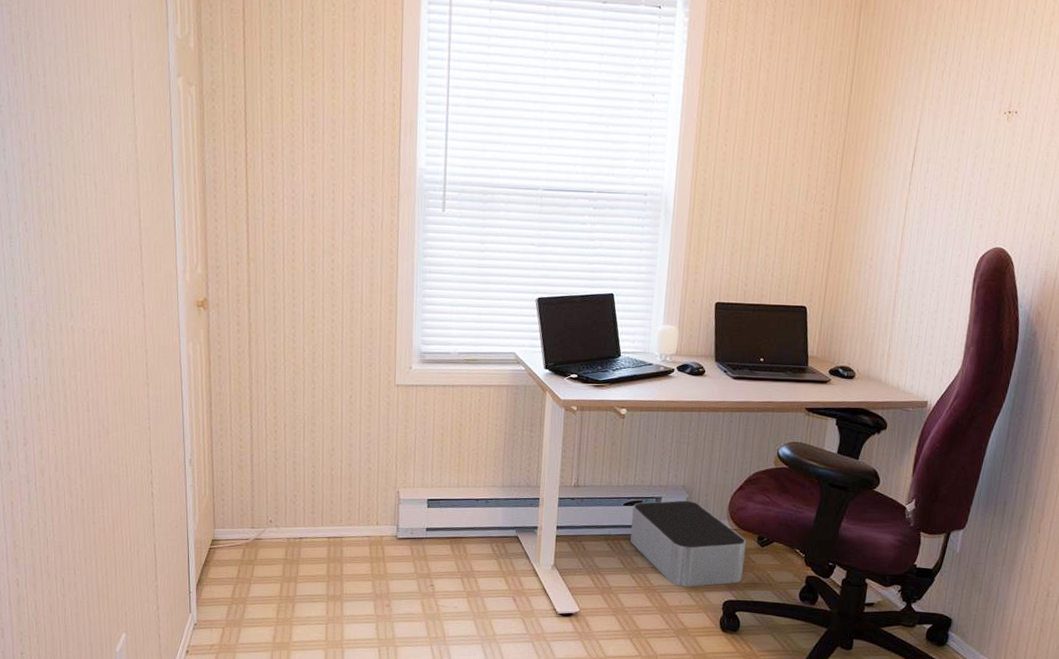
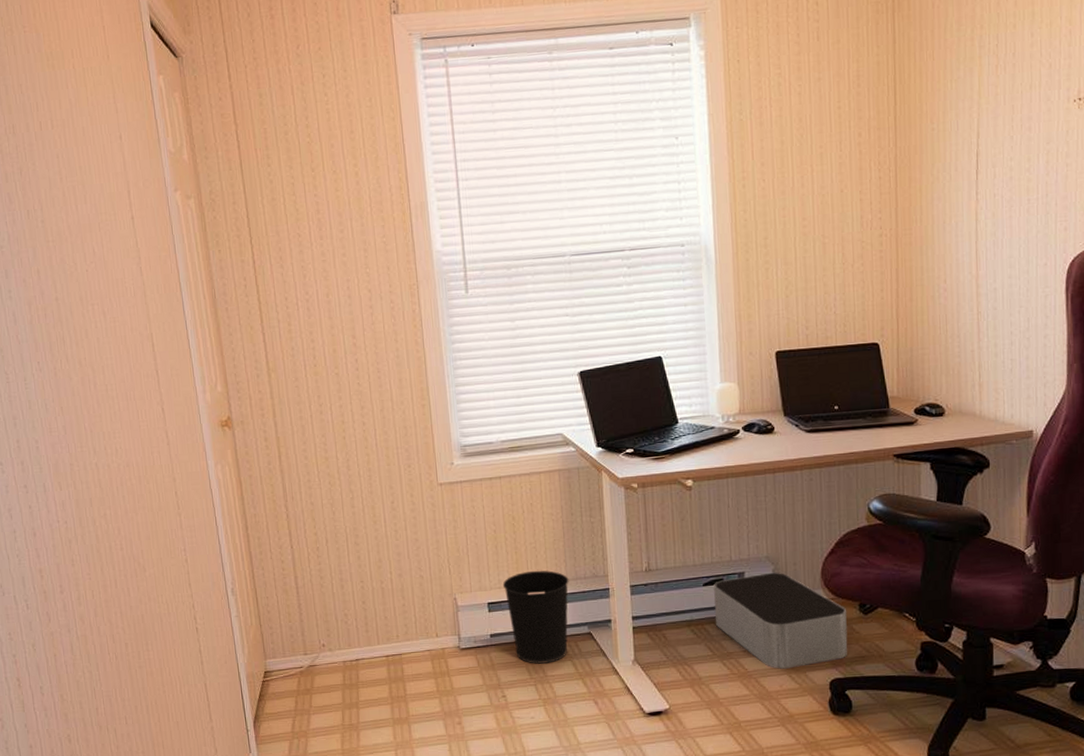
wastebasket: none [443,474,504,560] -> present [502,570,569,664]

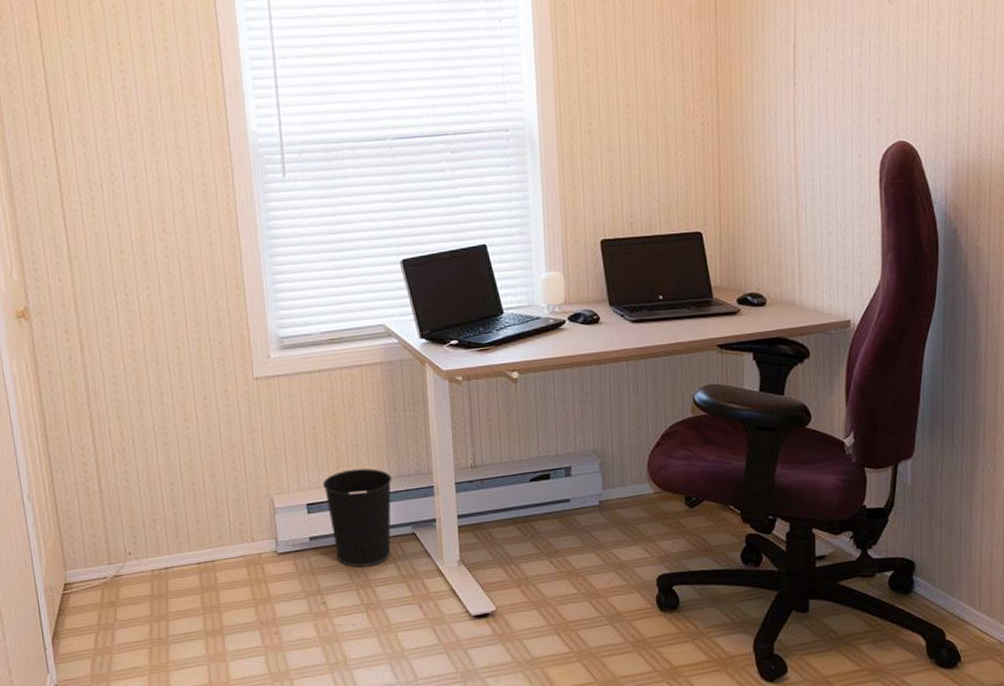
storage bin: present [714,572,848,669] -> none [540,466,675,566]

